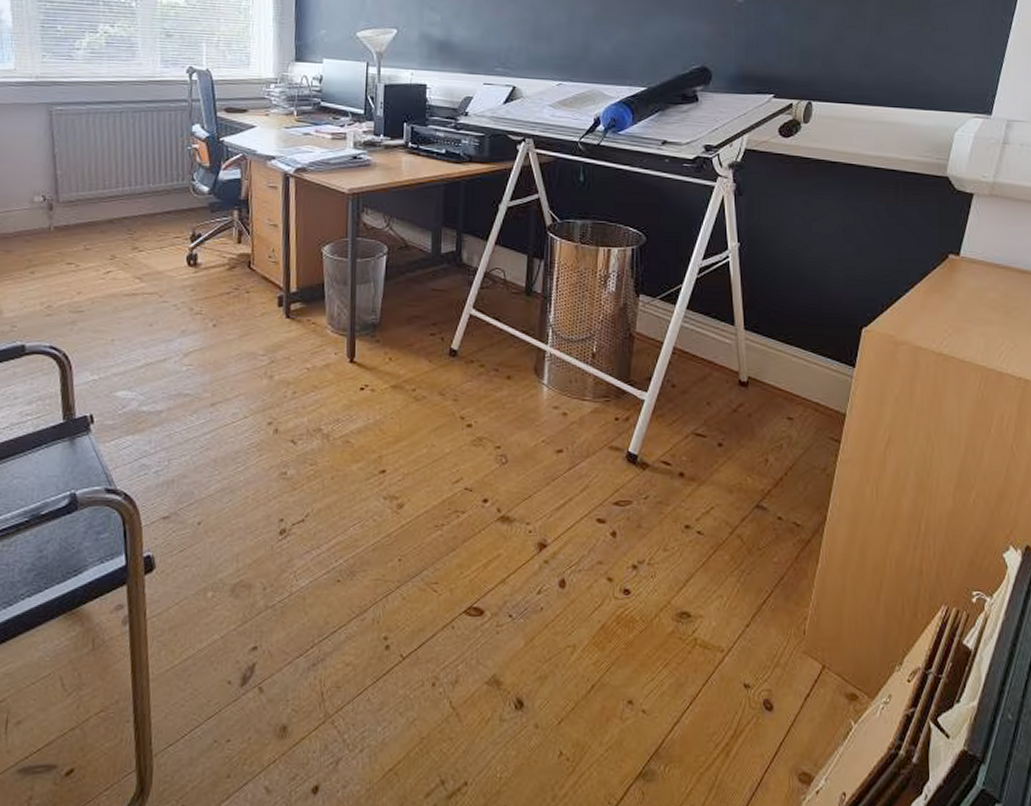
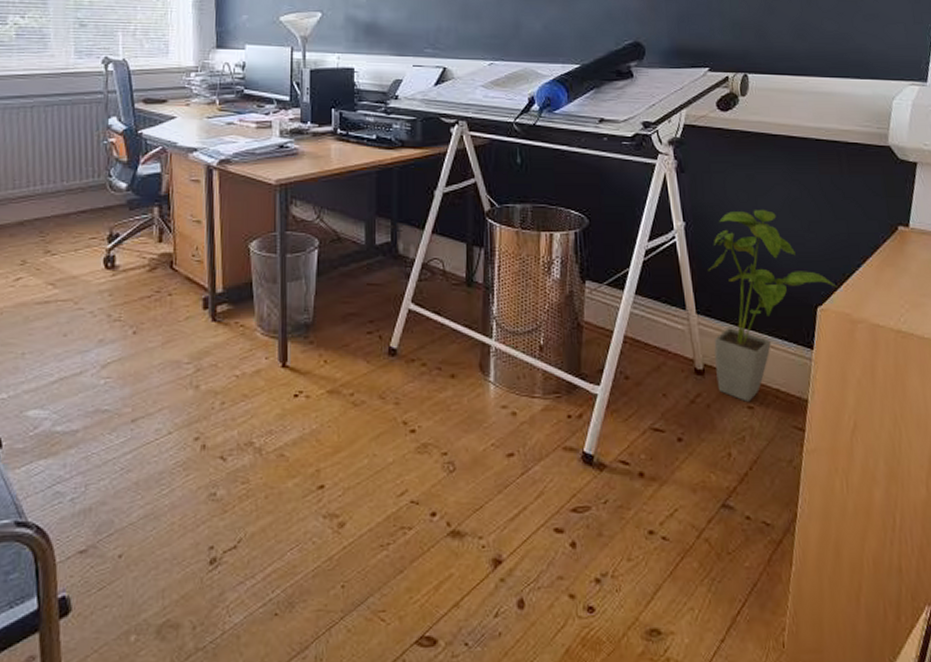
house plant: none [758,233,883,413] -> present [708,209,837,402]

